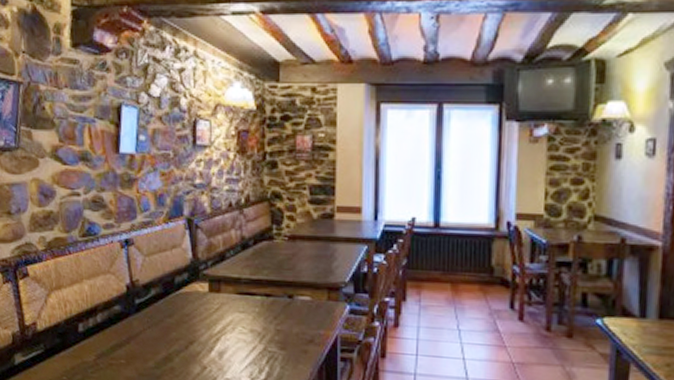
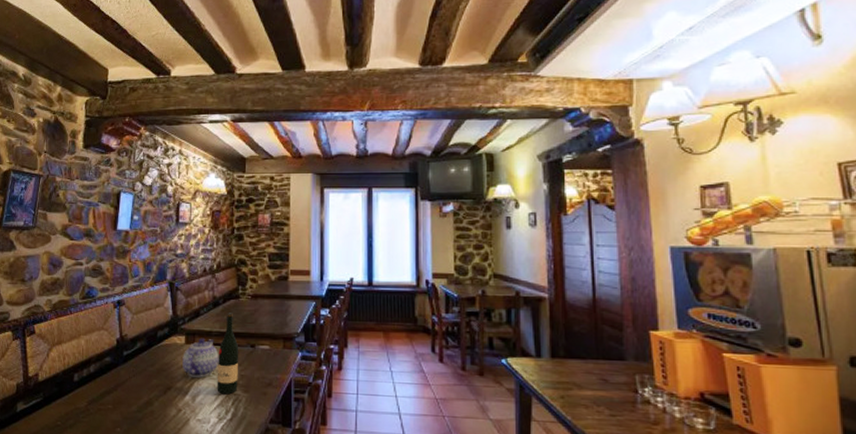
teapot: none [206,285,250,332] -> present [182,337,219,378]
wine bottle: none [248,256,274,352] -> present [217,313,239,395]

